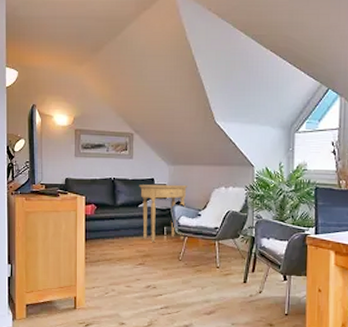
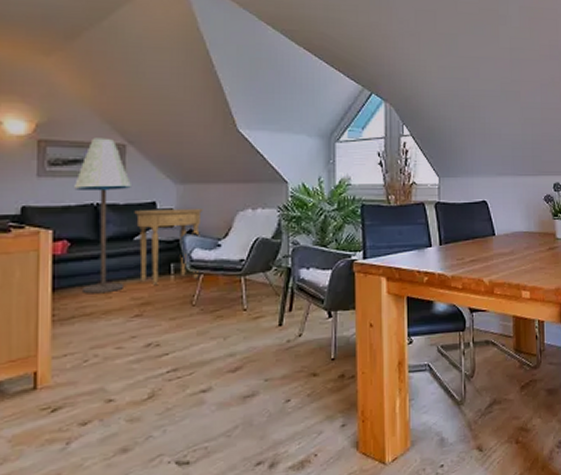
floor lamp: none [99,128,137,246] -> present [74,138,131,294]

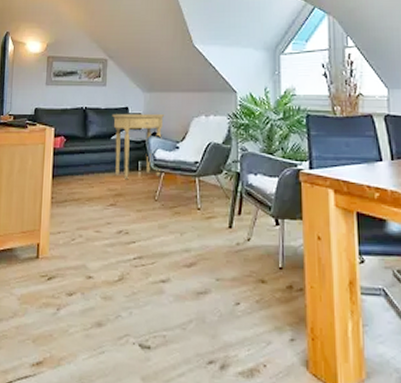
floor lamp: present [74,138,131,294] -> none [70,54,110,183]

